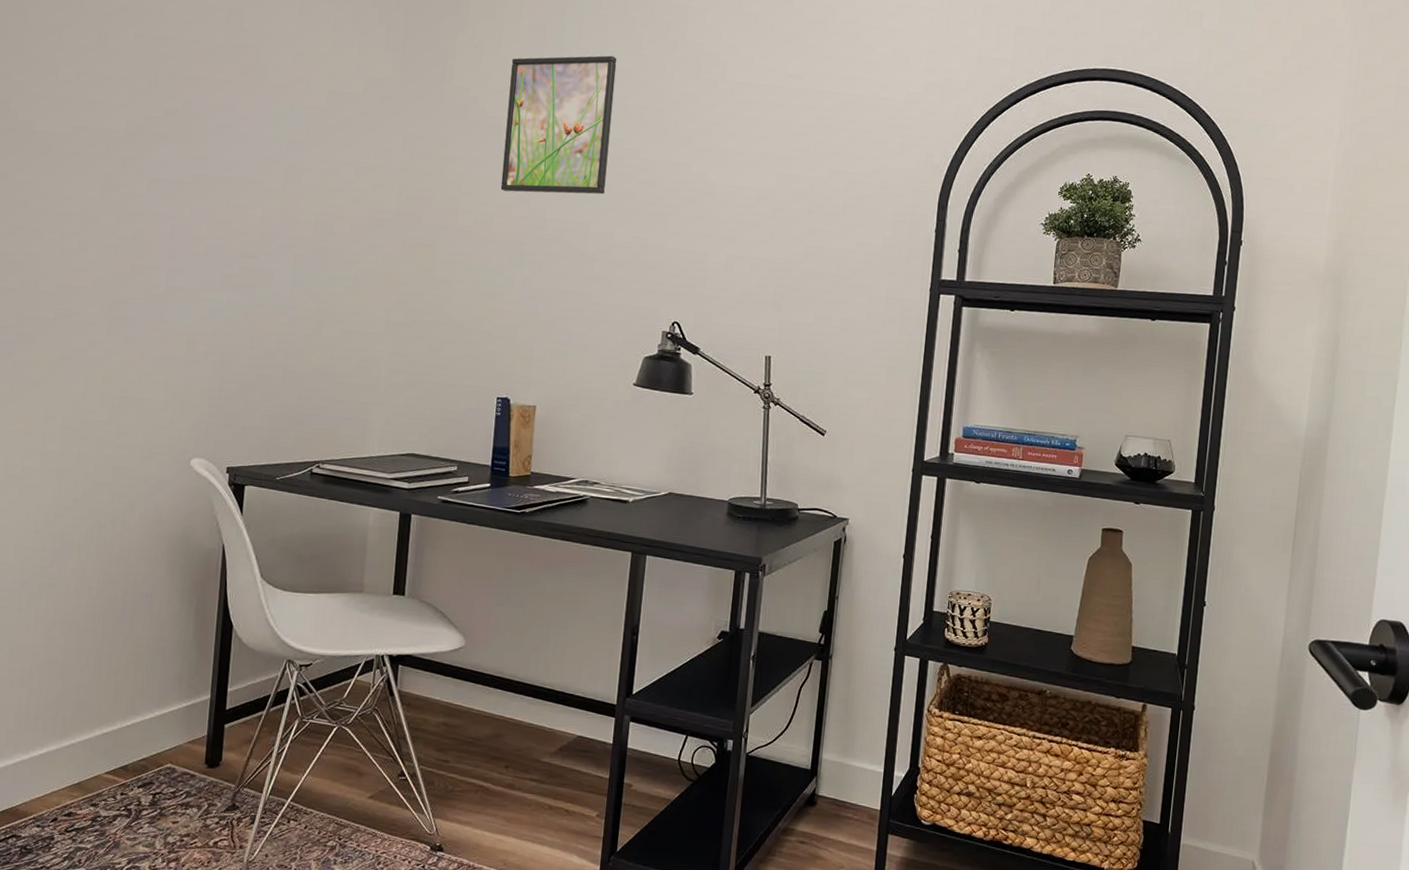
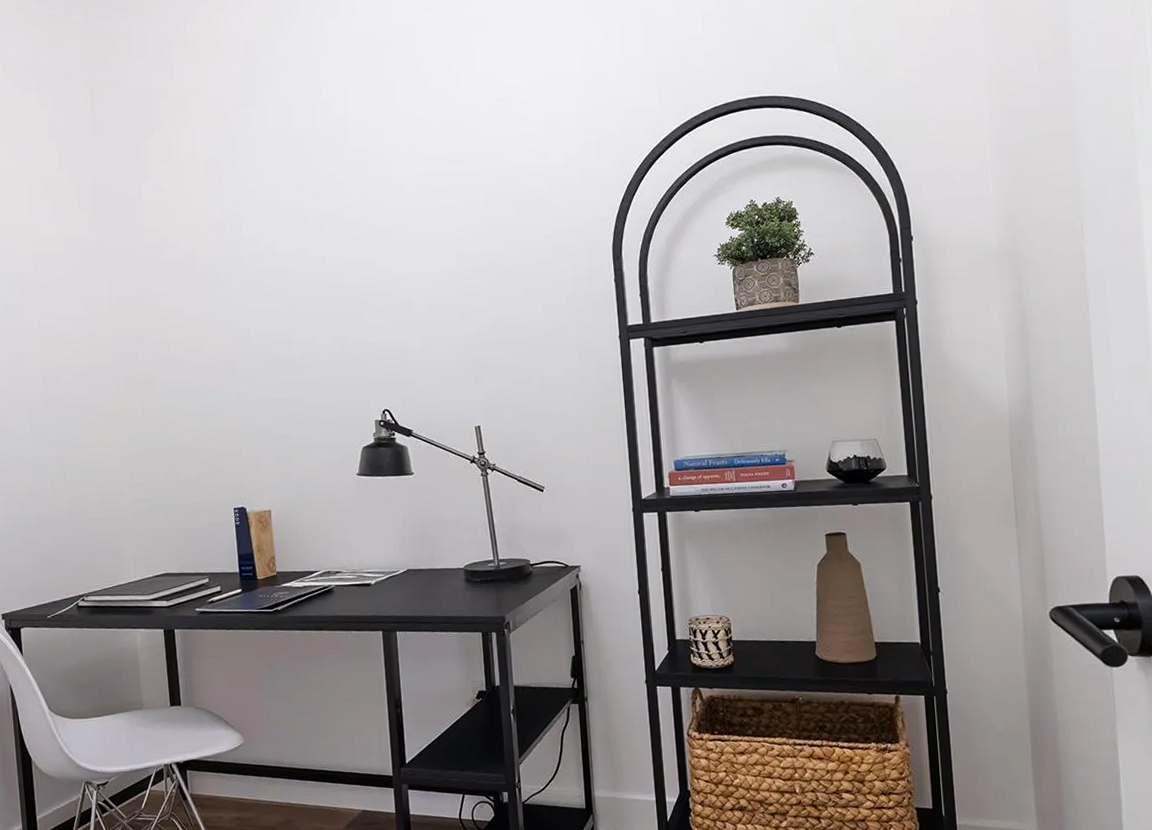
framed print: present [500,55,617,195] -> none [194,174,299,317]

